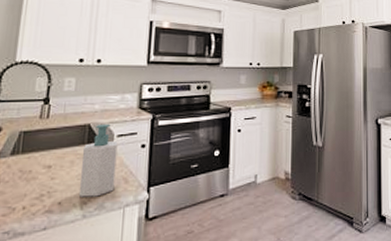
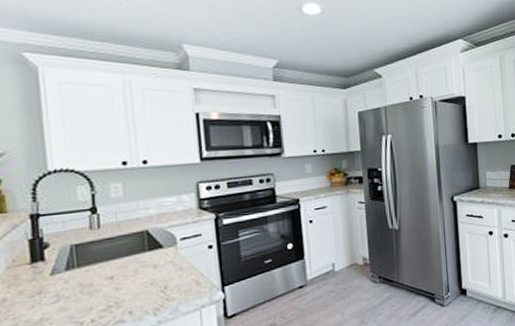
soap bottle: present [78,124,118,197] -> none [144,227,187,304]

